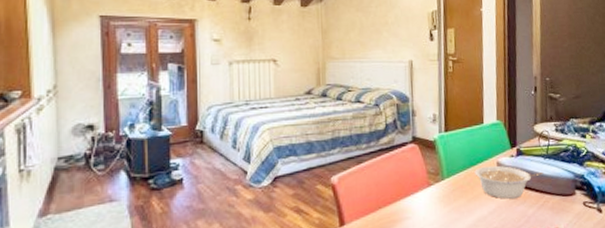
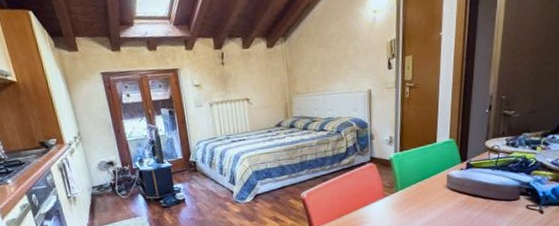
legume: present [474,165,544,199] -> none [426,178,491,205]

